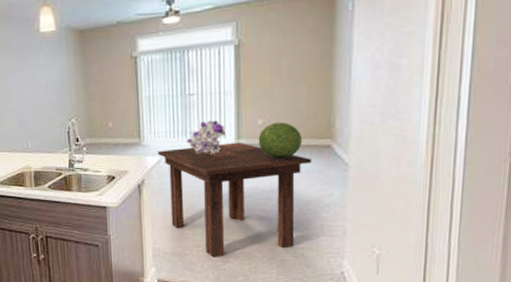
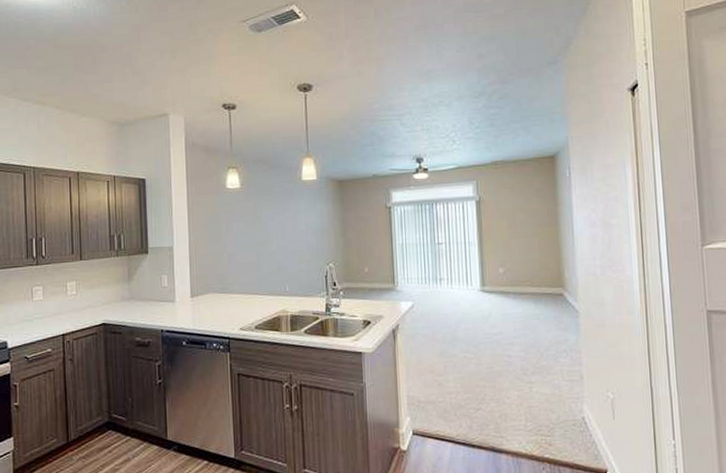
dining table: present [157,142,312,257] -> none [411,289,548,405]
bouquet: present [186,120,226,154] -> none [437,268,472,300]
decorative sphere: present [258,121,303,159] -> none [500,271,539,305]

